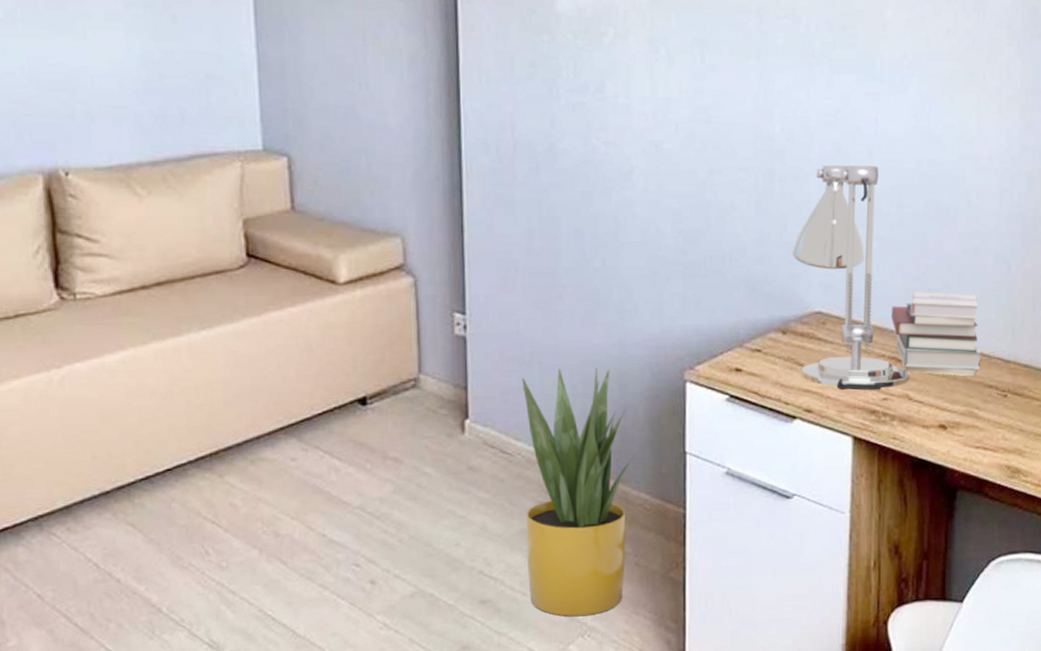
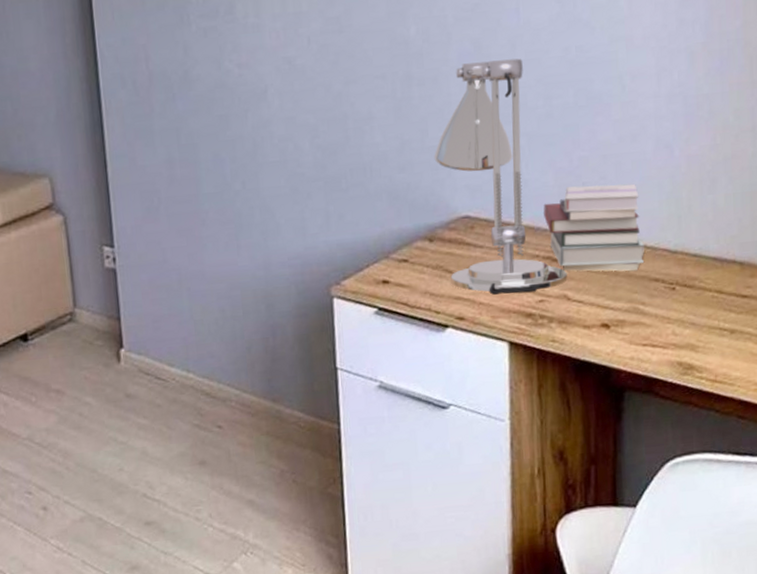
planter: present [521,368,643,617] -> none [171,290,294,535]

